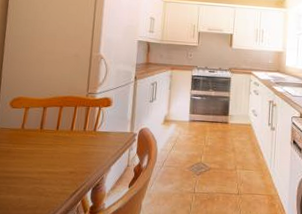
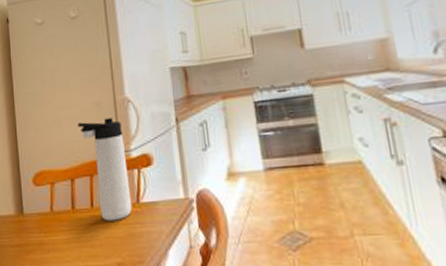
thermos bottle: none [57,66,93,142] -> present [78,118,132,221]

